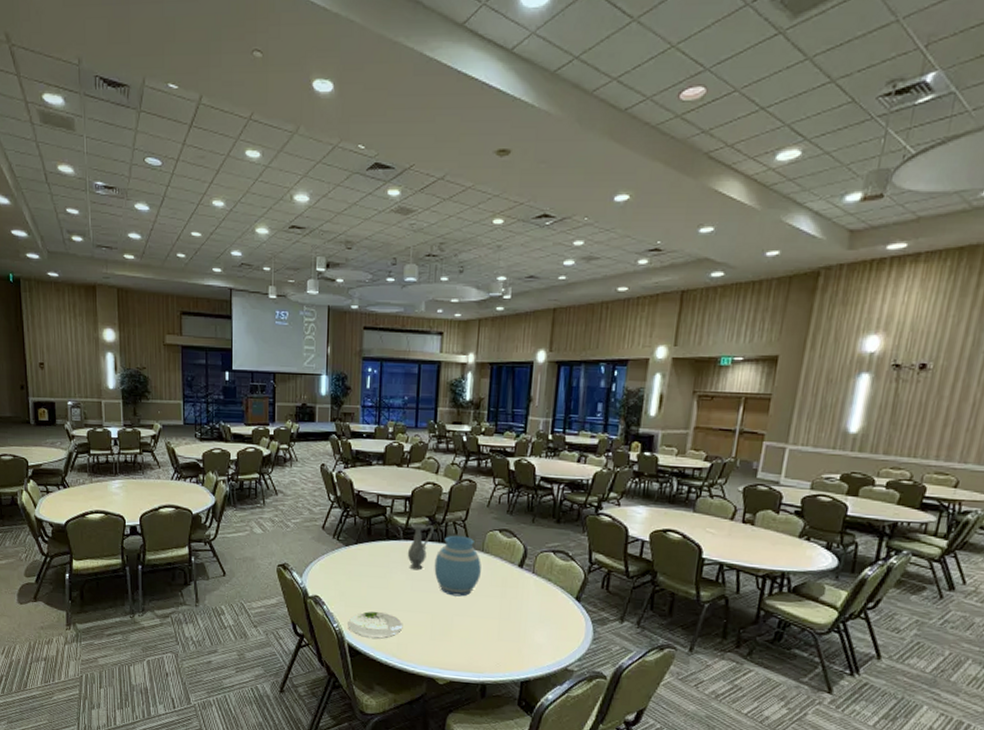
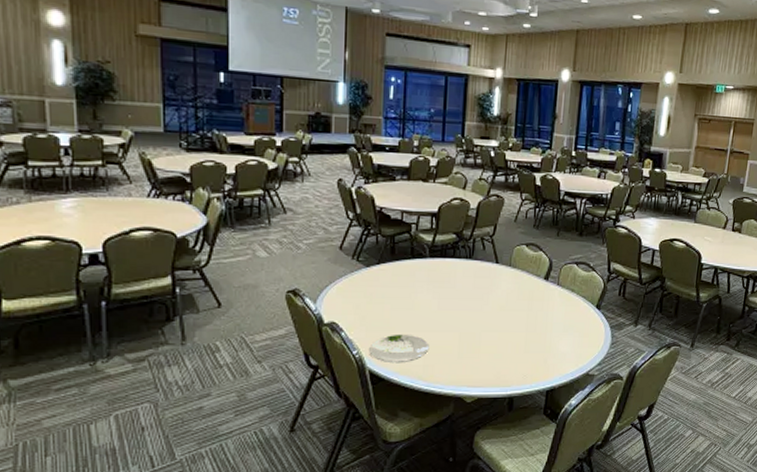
pitcher: present [407,523,434,571] -> none [433,240,461,289]
vase: present [434,535,481,597] -> none [461,251,509,312]

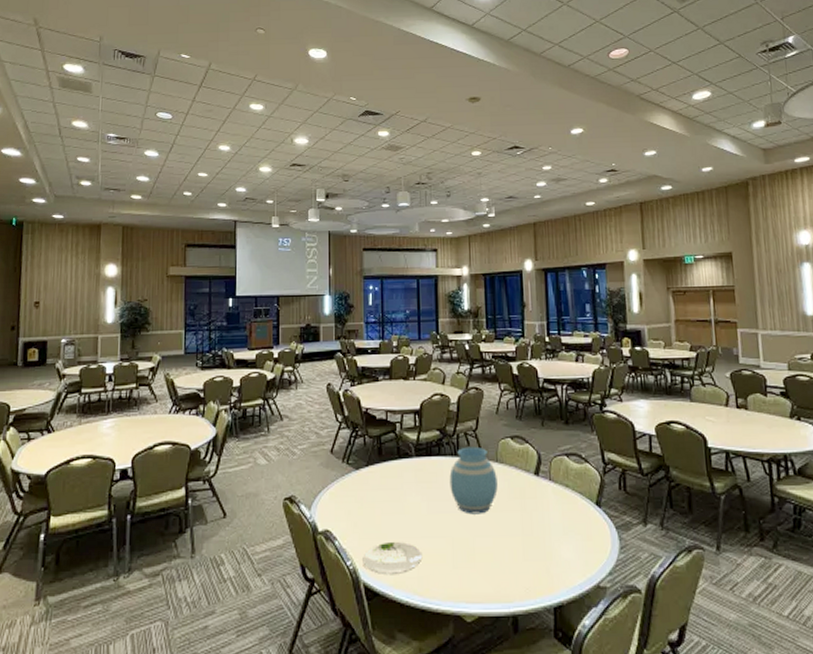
vase: none [461,251,509,312] -> present [449,446,498,515]

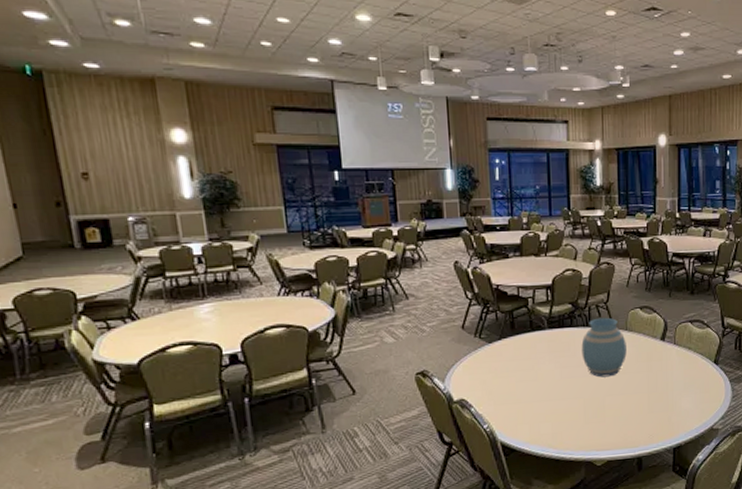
plate: present [363,541,423,575] -> none [499,404,556,434]

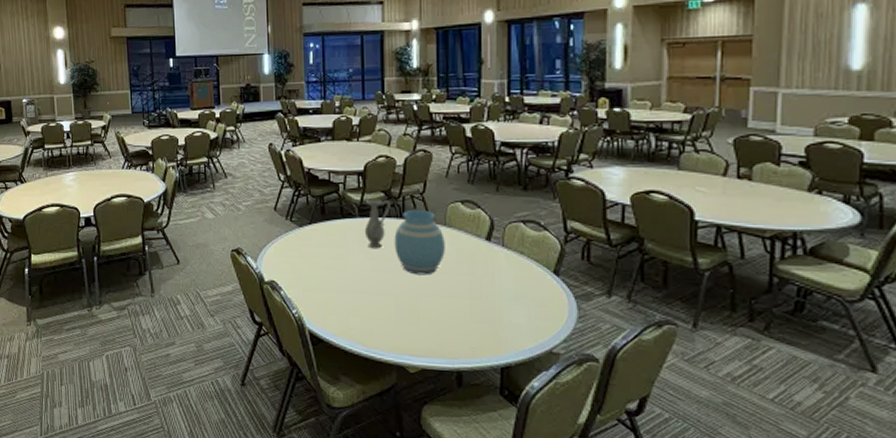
pitcher: none [553,310,578,358] -> present [364,199,390,249]

